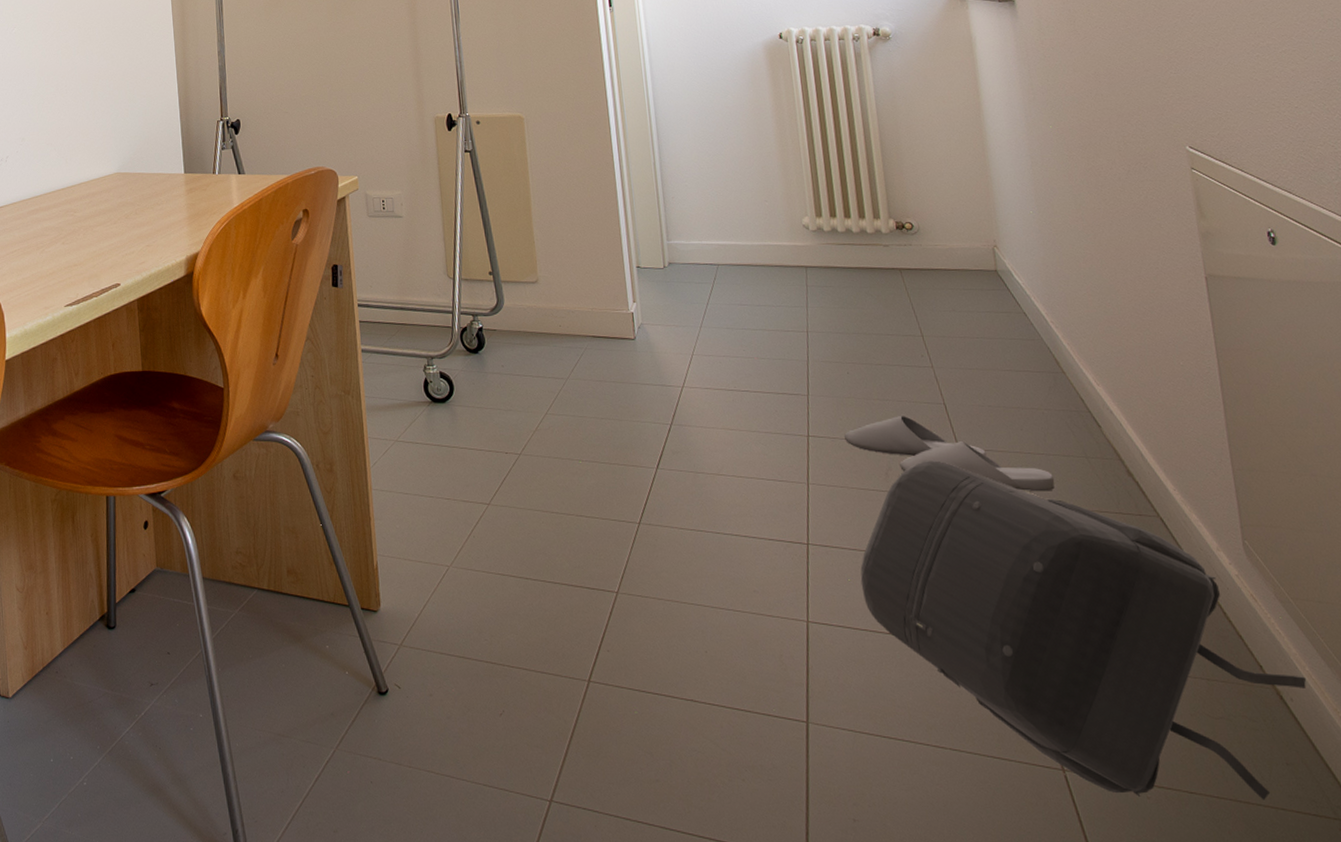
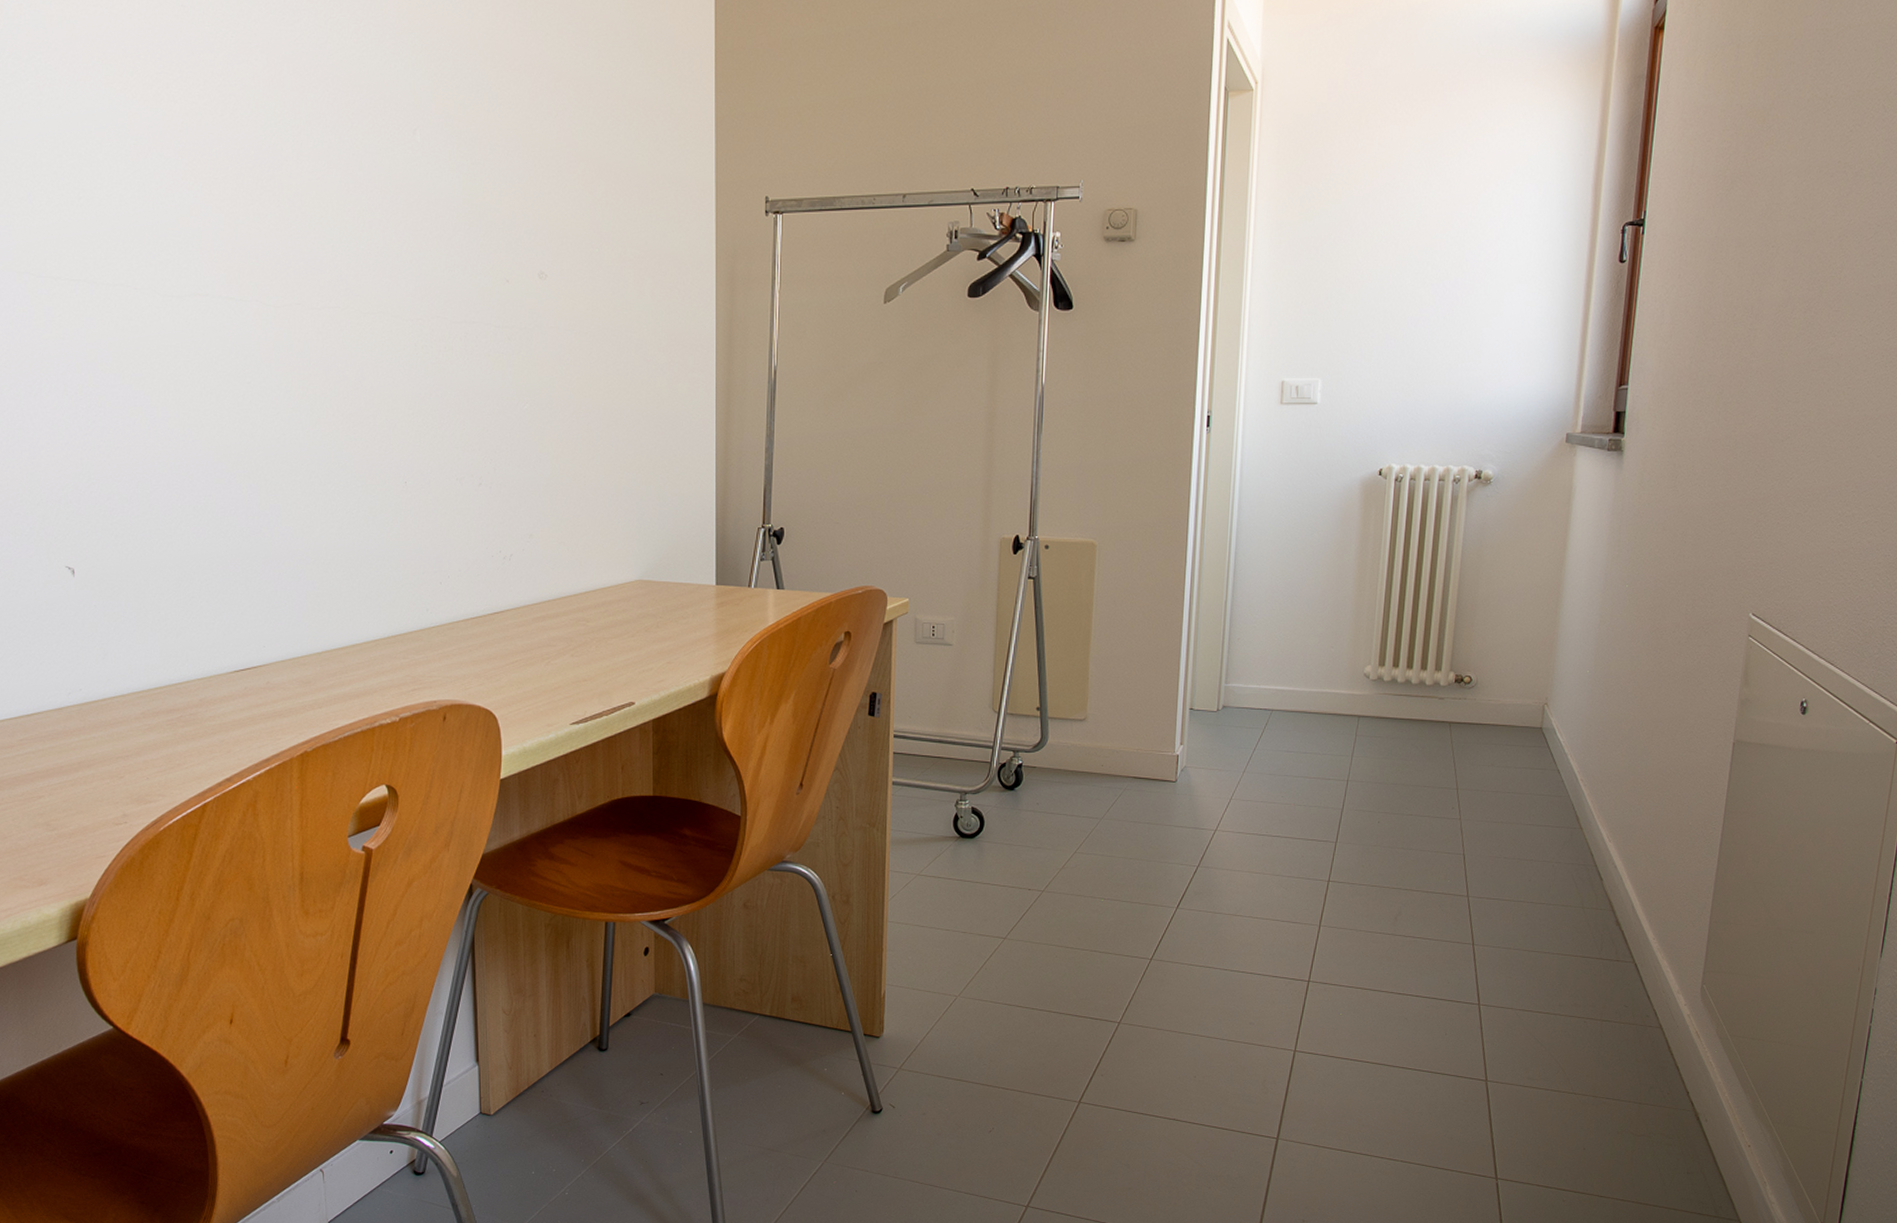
slippers: present [844,415,1055,492] -> none [1363,863,1549,938]
backpack: present [860,460,1307,800] -> none [1350,907,1723,1202]

